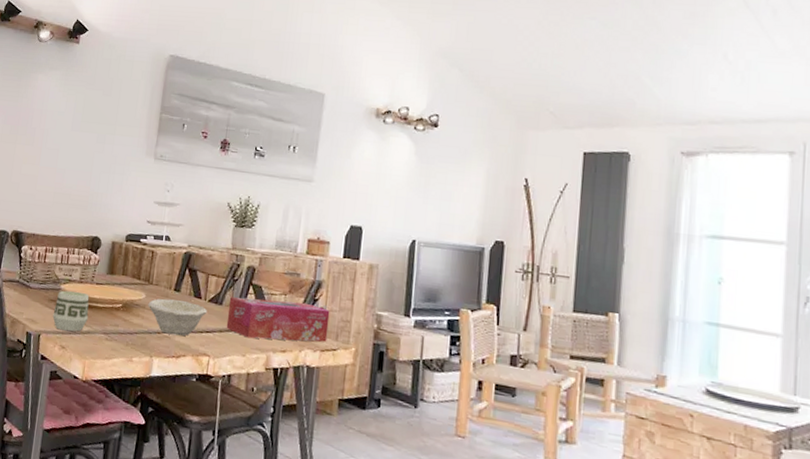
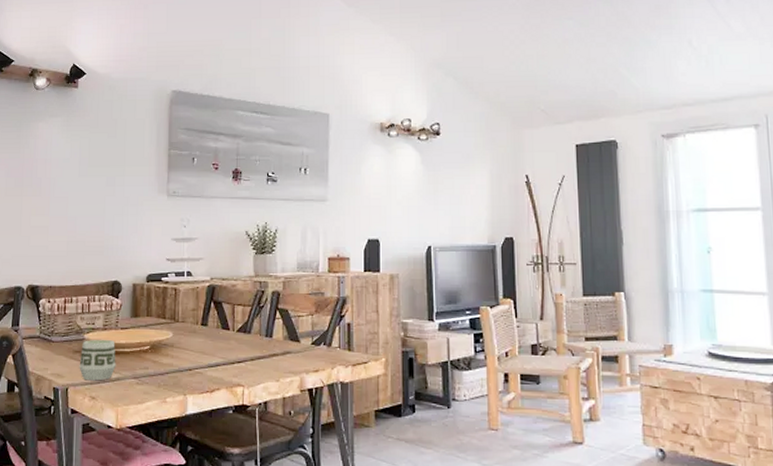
bowl: present [148,298,208,337] -> none [176,333,237,370]
tissue box: present [226,297,330,342] -> none [257,320,357,363]

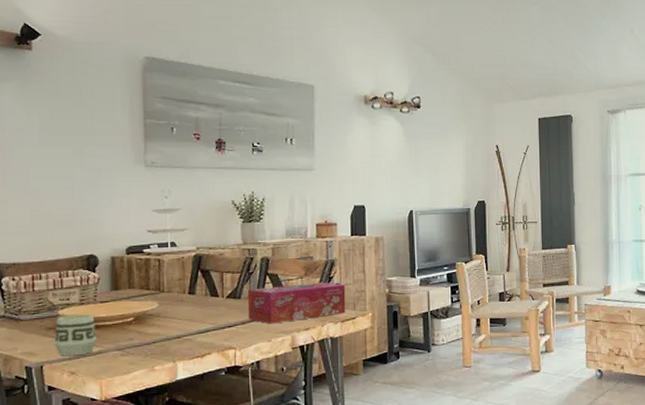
tissue box: none [257,320,357,363] -> present [247,282,346,324]

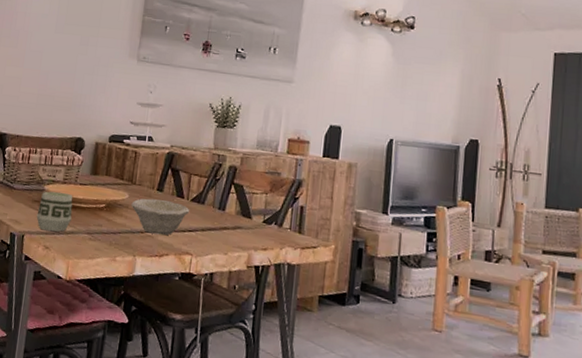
bowl: none [162,301,227,337] -> present [131,198,190,236]
tissue box: present [247,282,346,324] -> none [208,196,310,240]

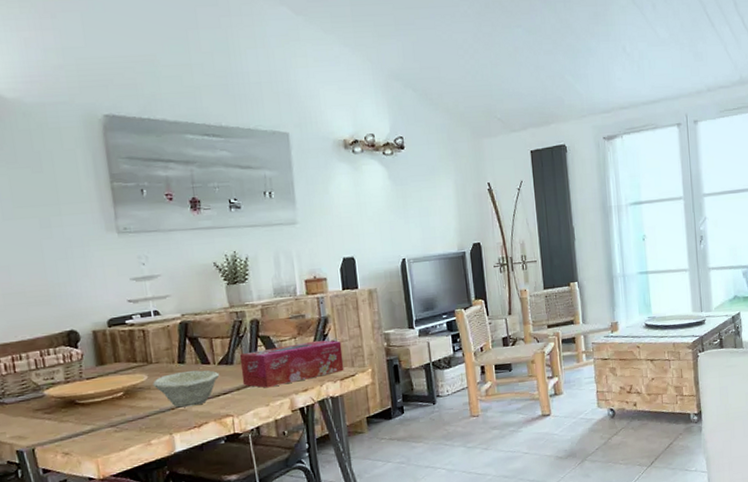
cup: present [36,191,73,232] -> none [42,392,88,438]
tissue box: none [208,196,310,240] -> present [239,340,344,388]

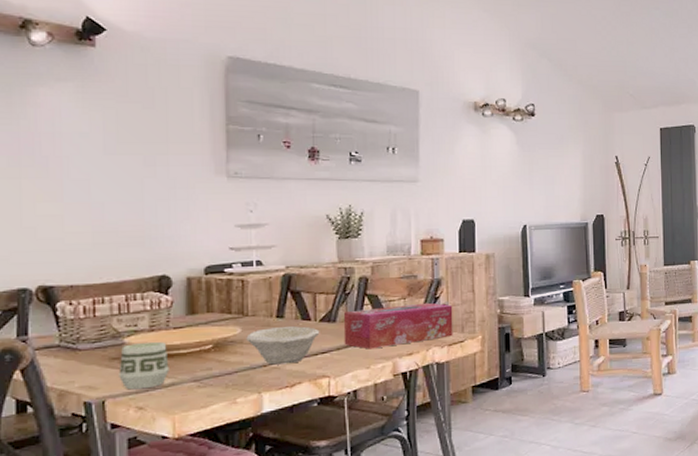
cup: none [42,392,88,438] -> present [118,341,169,390]

